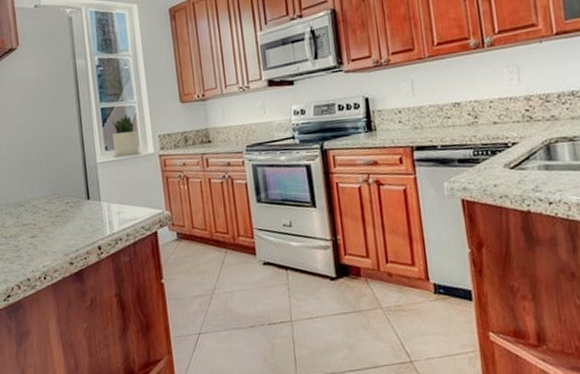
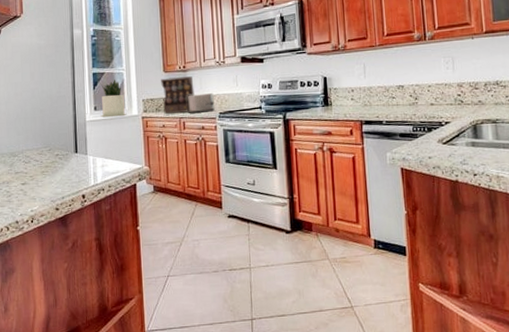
spice rack: none [178,106,217,150] -> present [161,76,194,114]
toaster: none [207,123,241,149] -> present [185,92,215,114]

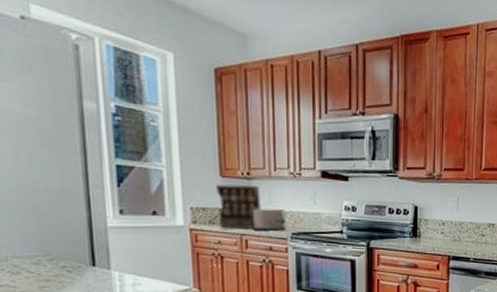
planter: present [100,79,127,118] -> none [127,177,168,226]

